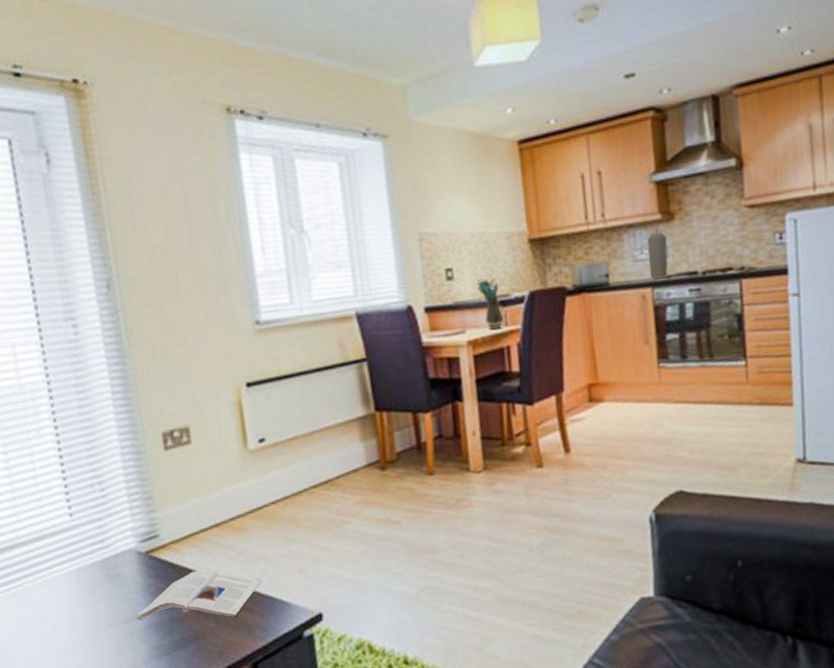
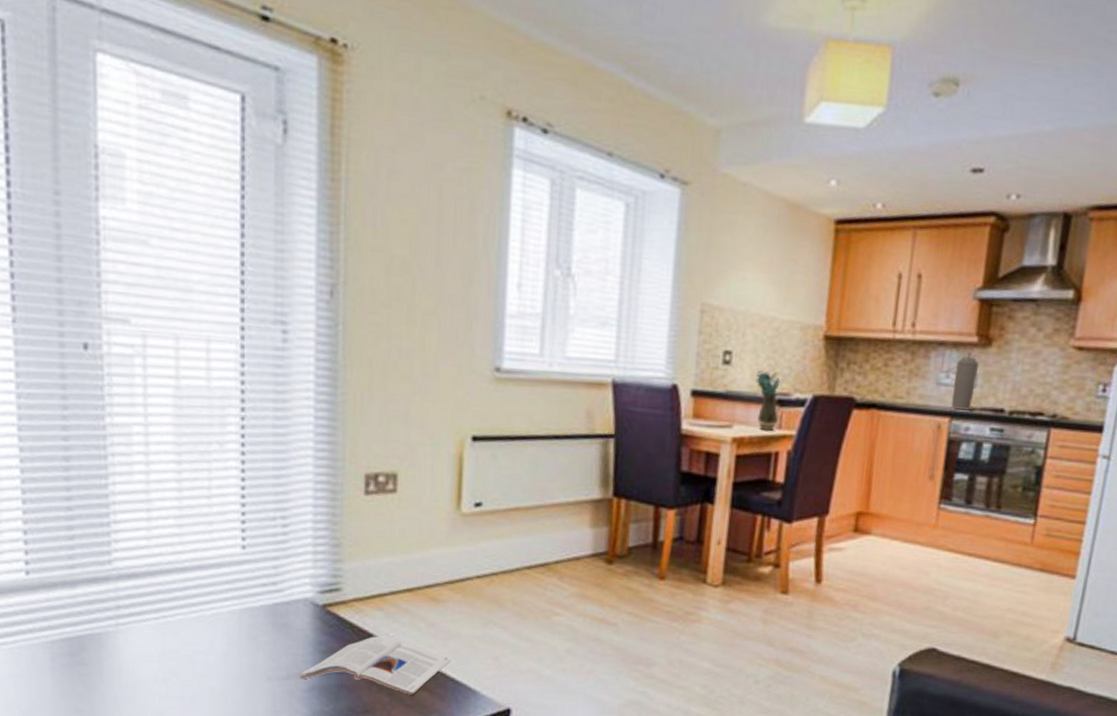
toaster: present [569,261,610,289] -> none [861,374,909,407]

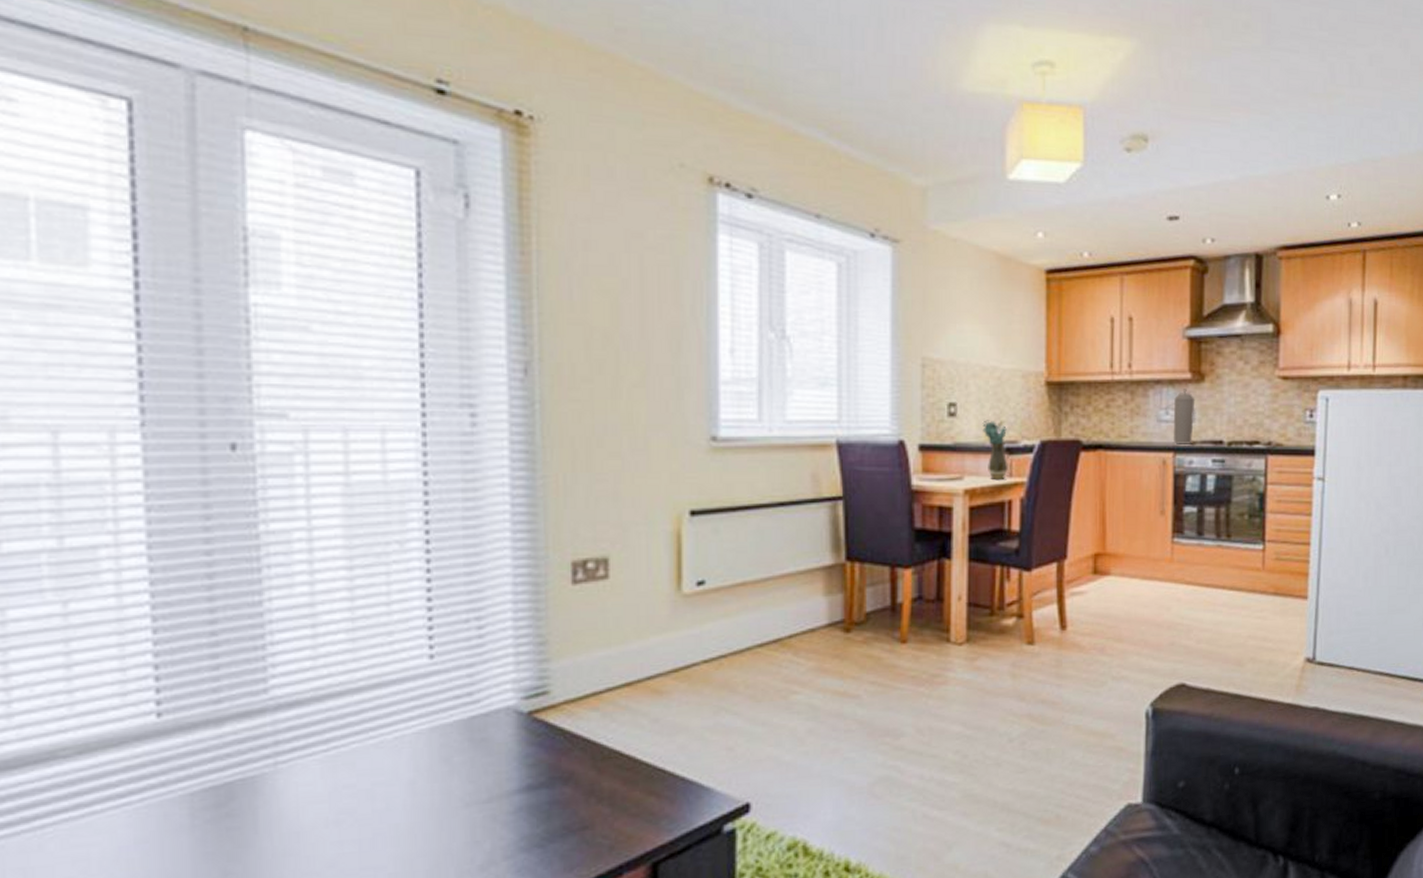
magazine: present [300,635,451,695] -> none [504,738,680,802]

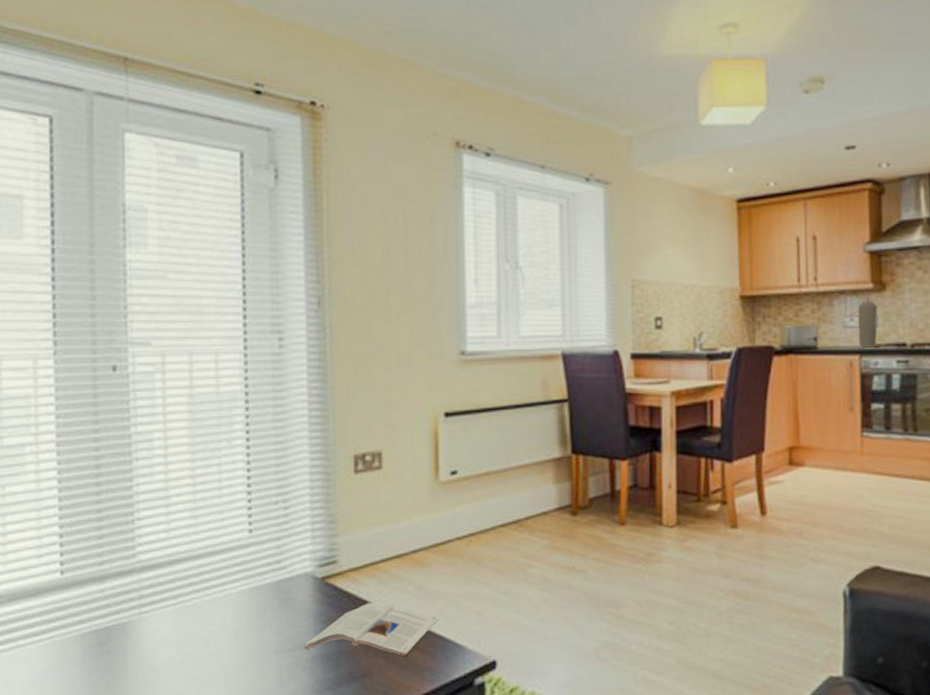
magazine: none [504,738,680,802] -> present [304,601,439,656]
vase: present [982,418,1008,479] -> none [685,329,709,382]
toaster: none [1088,416,1131,446] -> present [779,324,819,350]

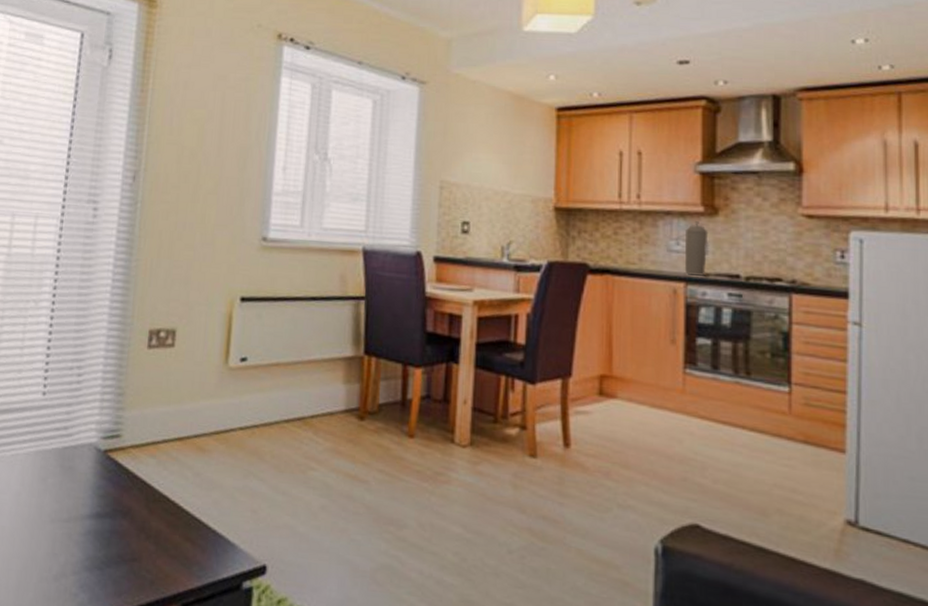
magazine: present [304,601,439,656] -> none [79,482,213,545]
toaster: present [779,324,819,350] -> none [595,241,640,272]

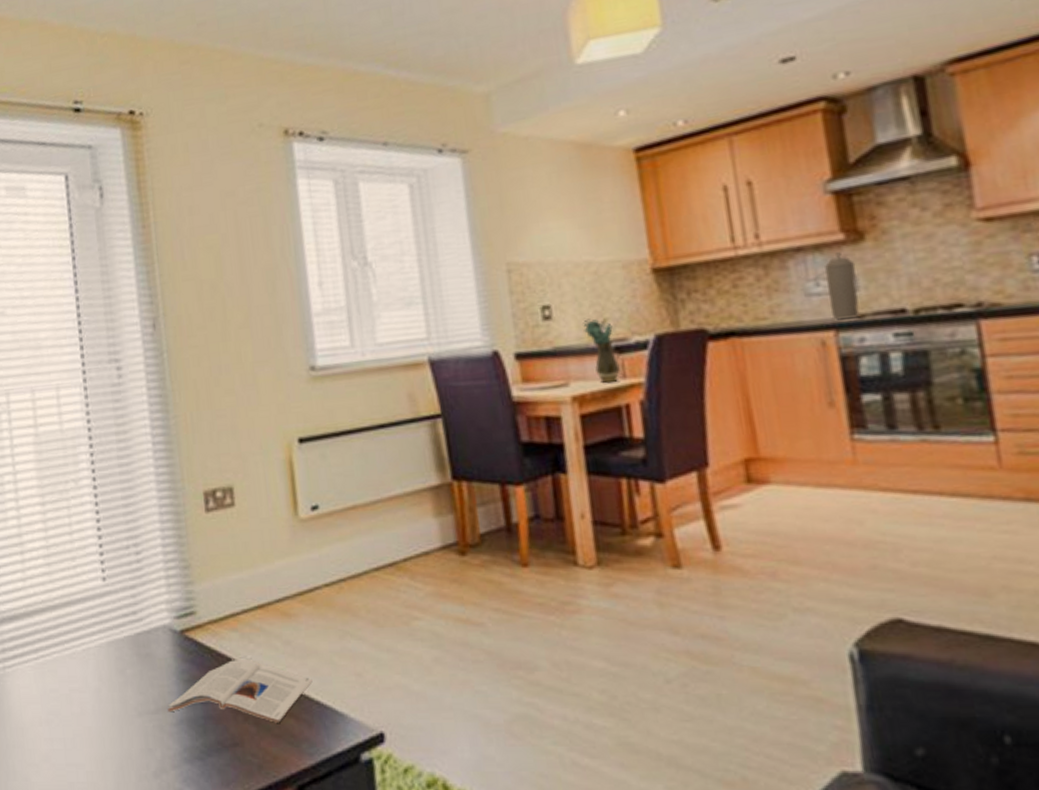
magazine: none [79,482,213,545] -> present [167,658,313,723]
vase: none [492,237,516,294] -> present [583,318,621,383]

